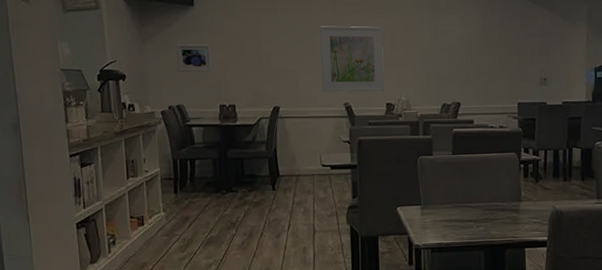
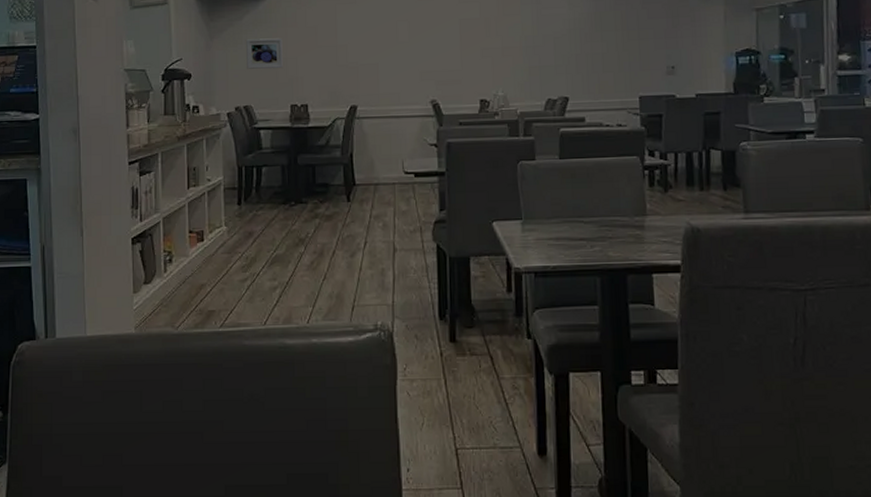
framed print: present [320,26,385,92] -> none [404,12,478,88]

